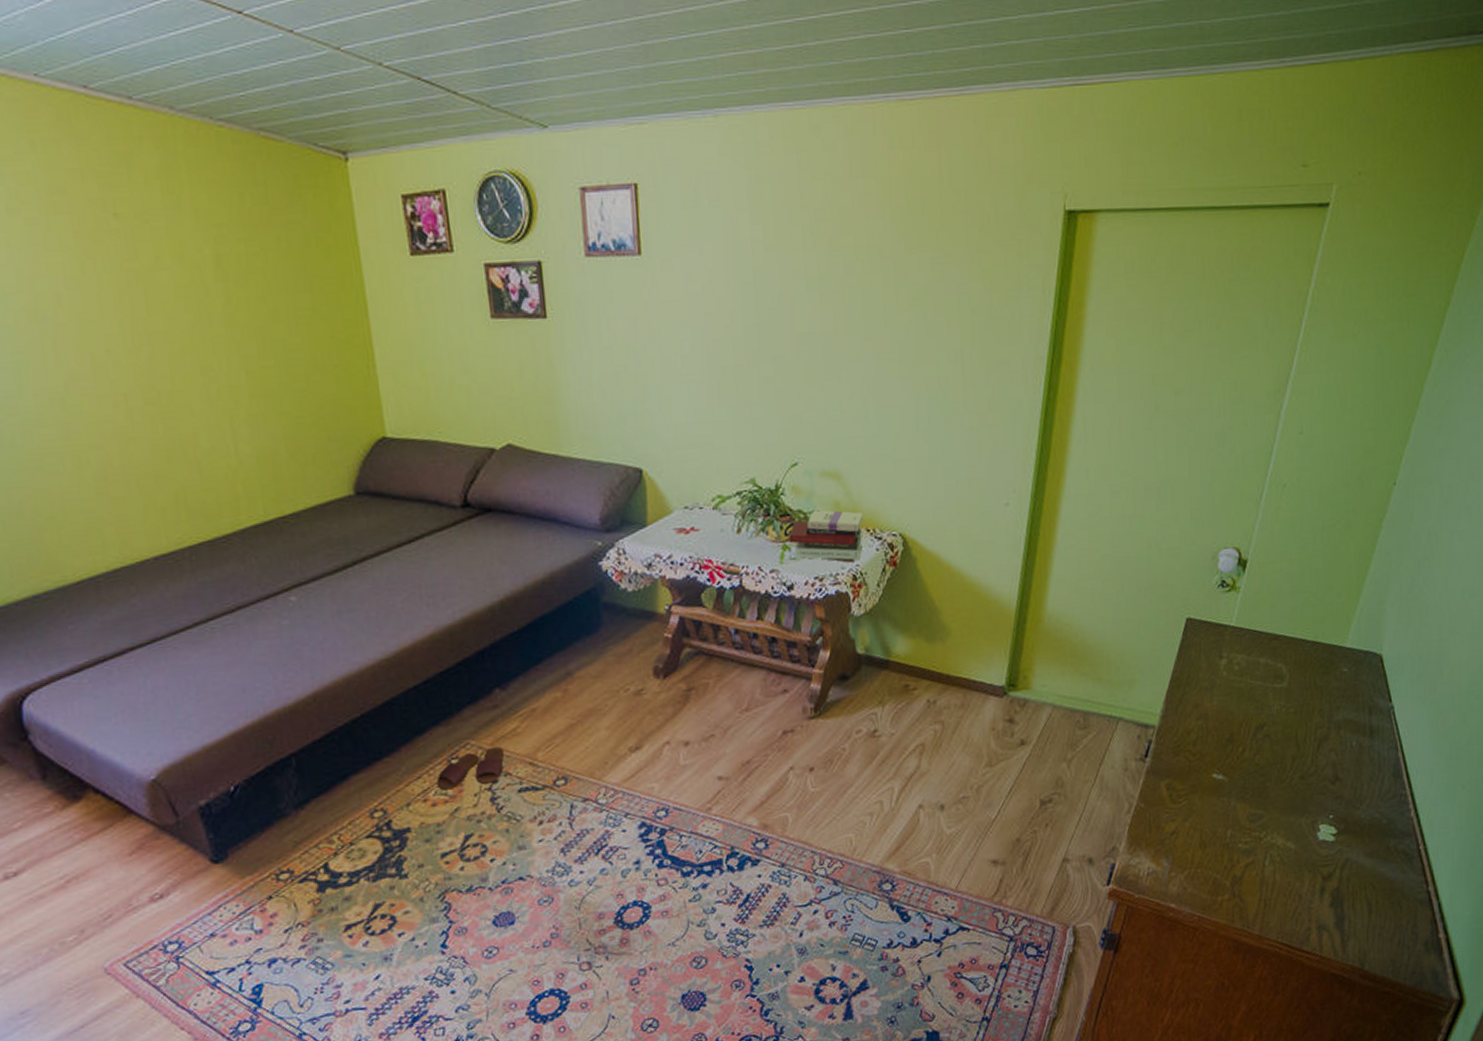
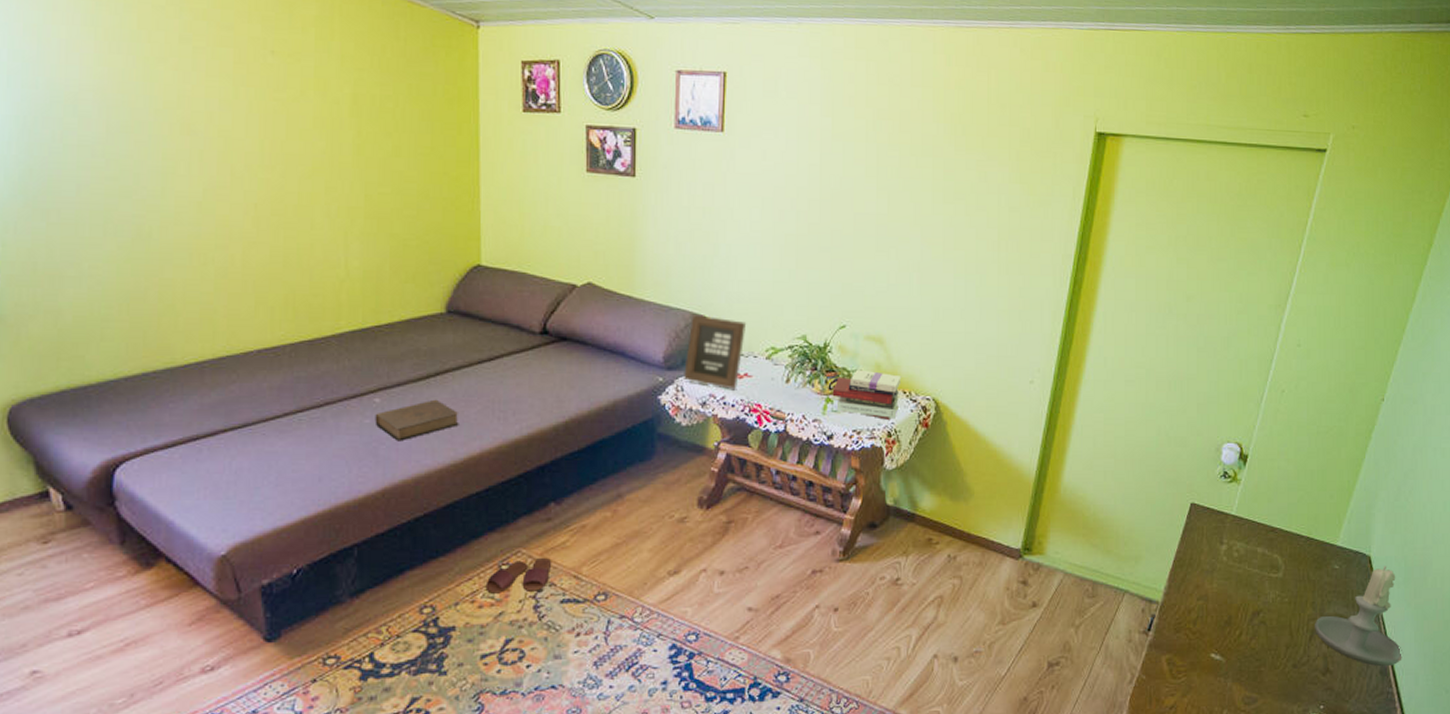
book: none [293,590,386,641] -> present [375,399,459,442]
picture frame: none [624,467,688,547] -> present [684,315,747,389]
candle: none [1322,663,1418,769] -> present [1314,566,1403,667]

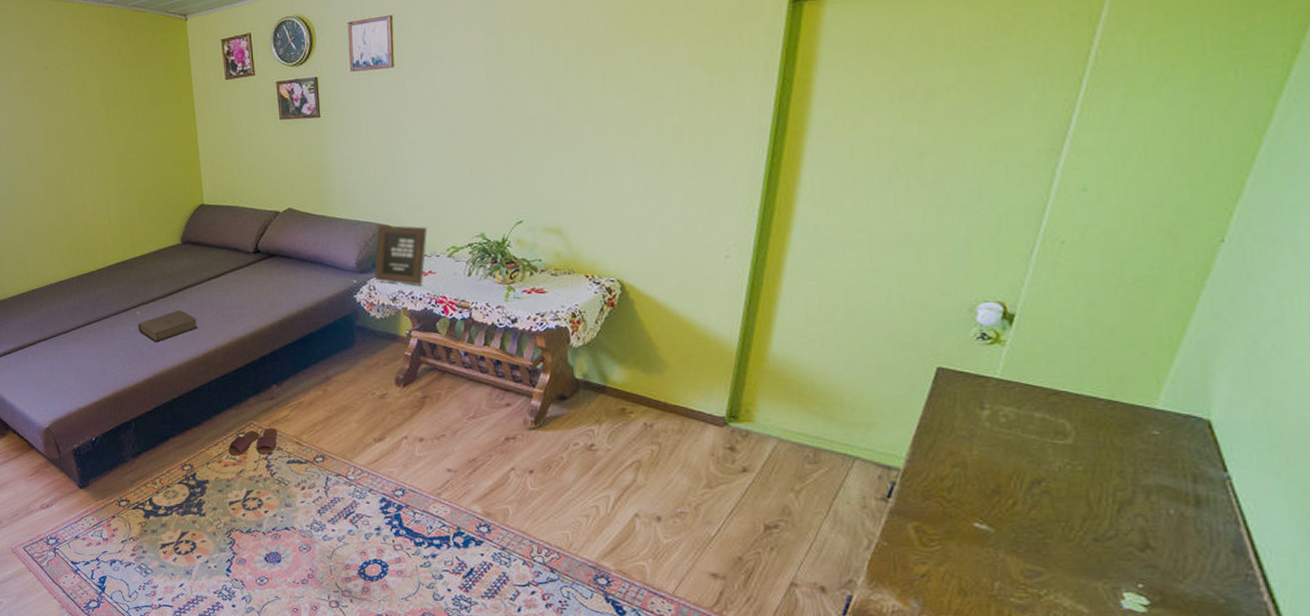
books: present [832,369,902,420] -> none [513,259,583,302]
candle: present [1314,566,1403,667] -> none [1123,431,1271,546]

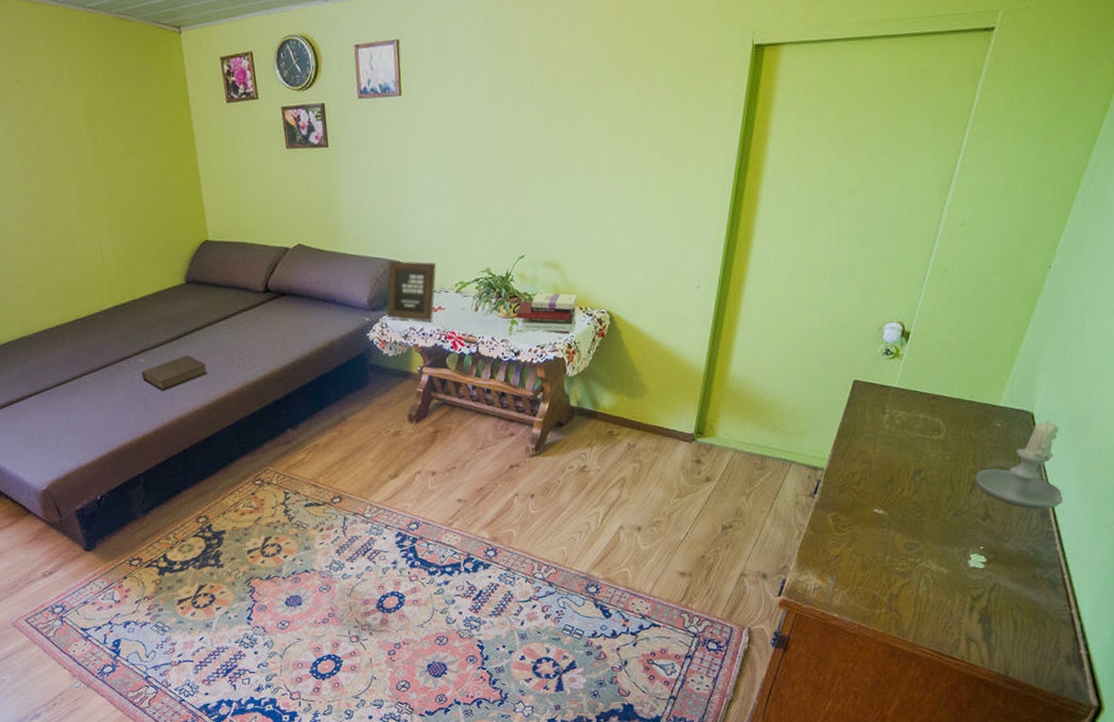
slippers: present [228,428,277,456] -> none [244,473,294,504]
books: none [513,259,583,302] -> present [516,292,578,334]
candle: none [1123,431,1271,546] -> present [975,420,1065,510]

